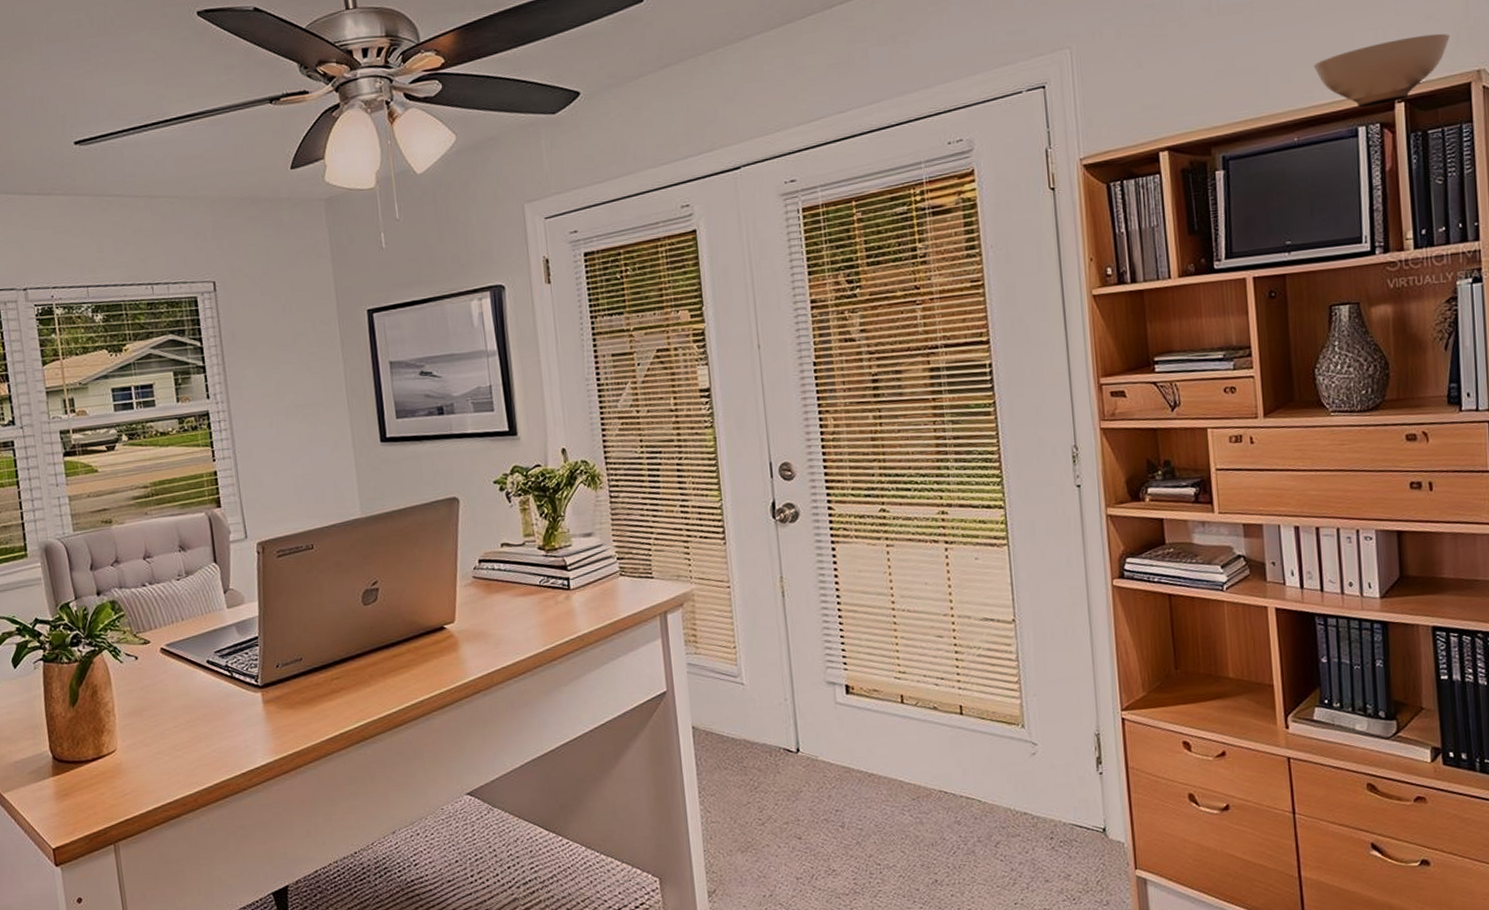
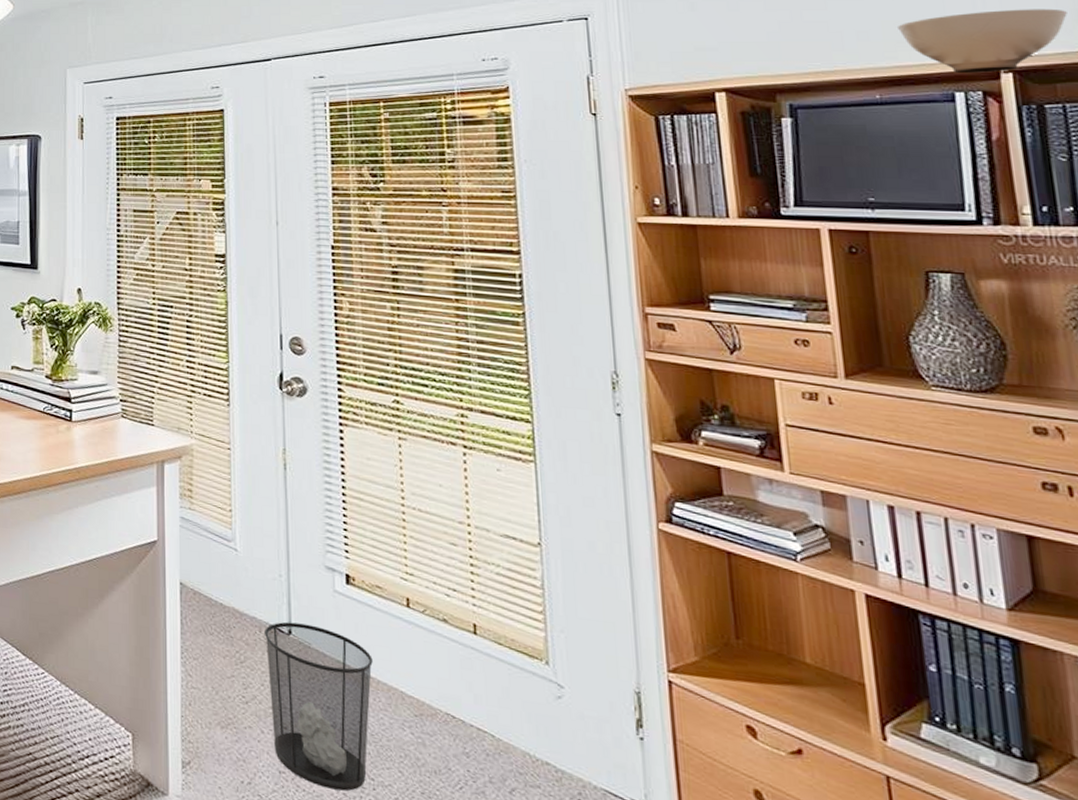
waste bin: none [775,739,874,882] -> present [265,622,373,791]

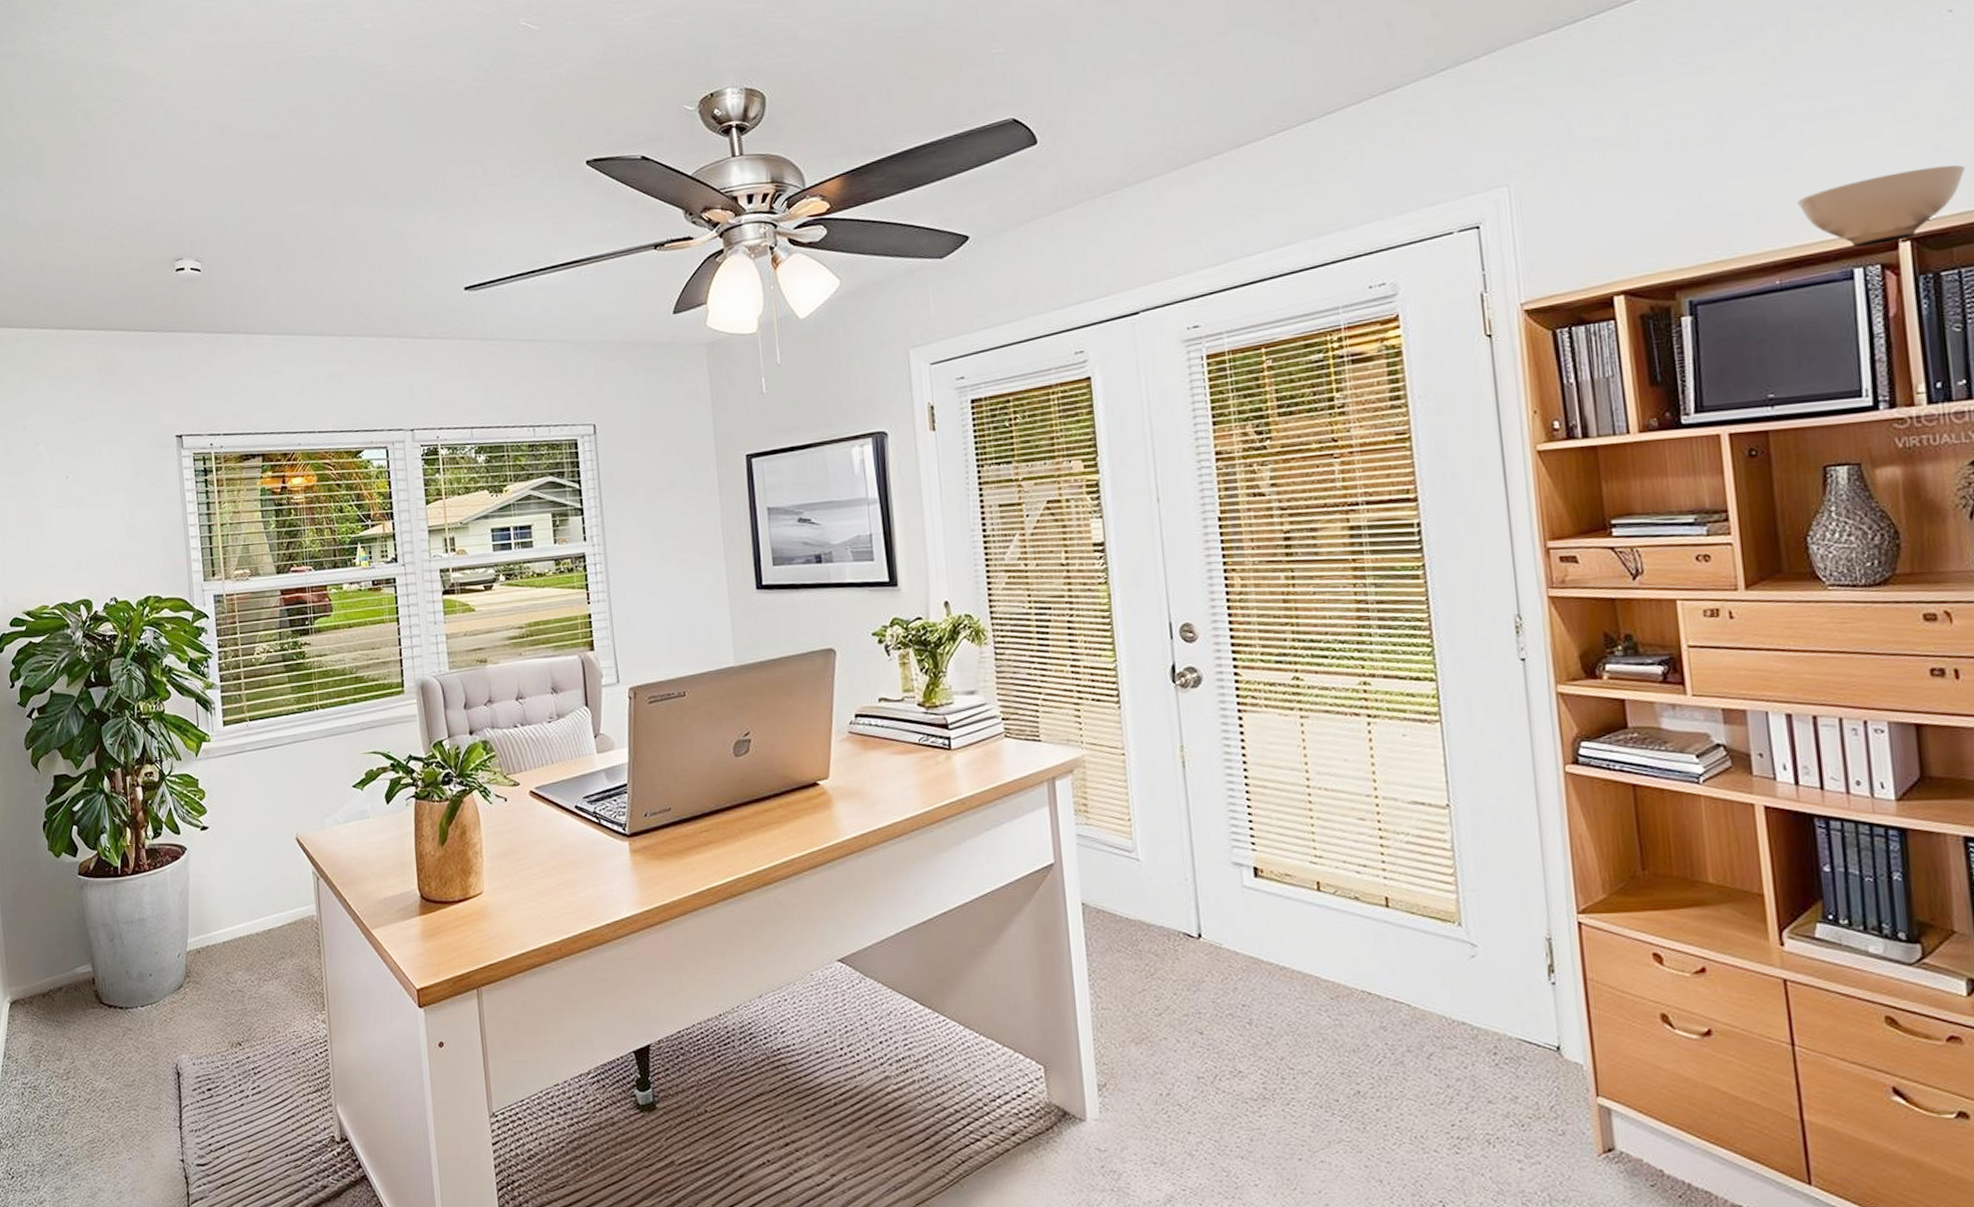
waste bin: present [265,622,373,791] -> none [1173,925,1286,1085]

